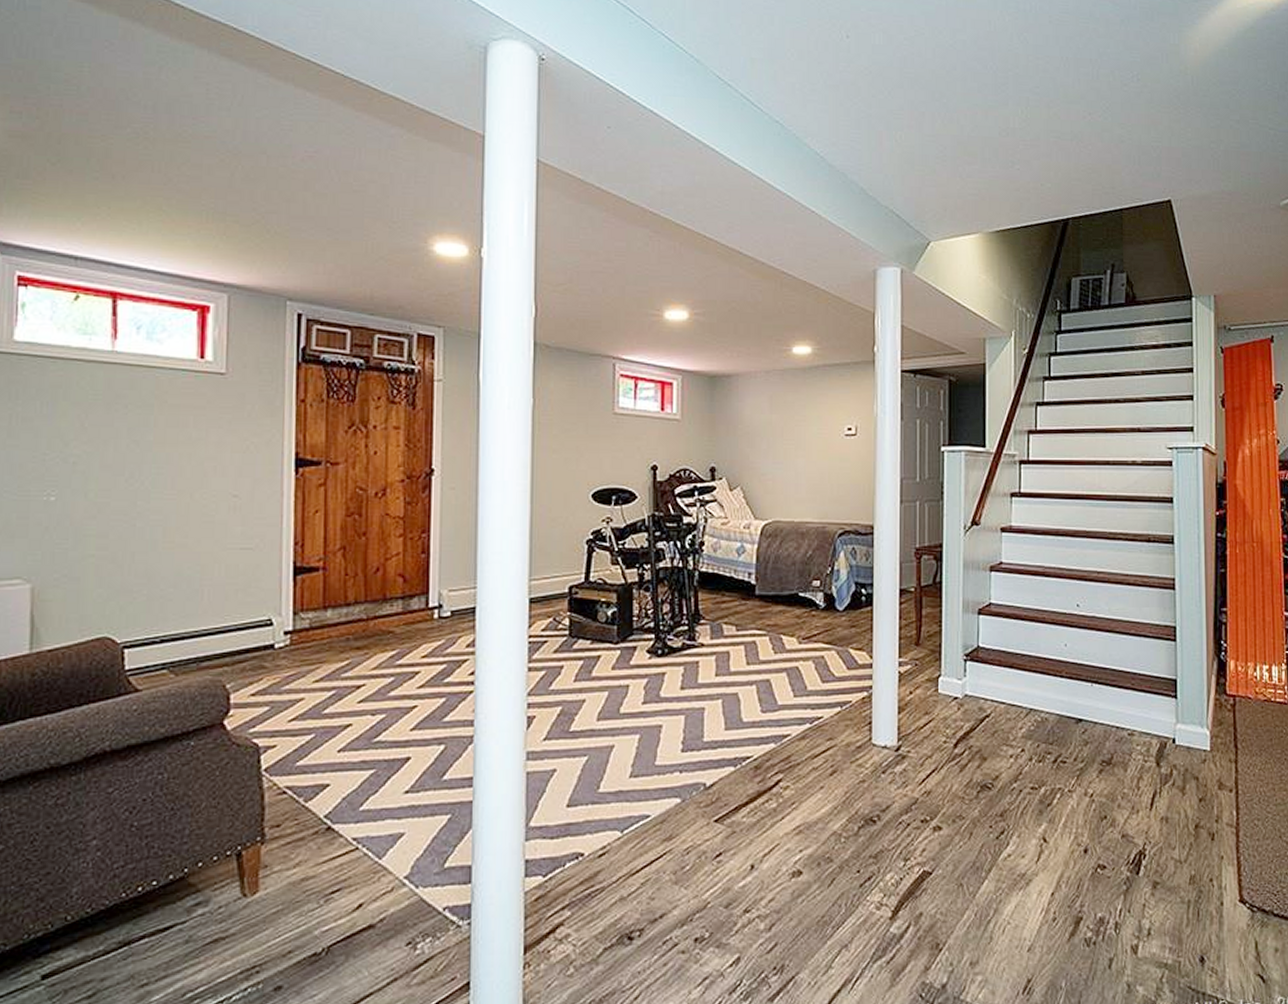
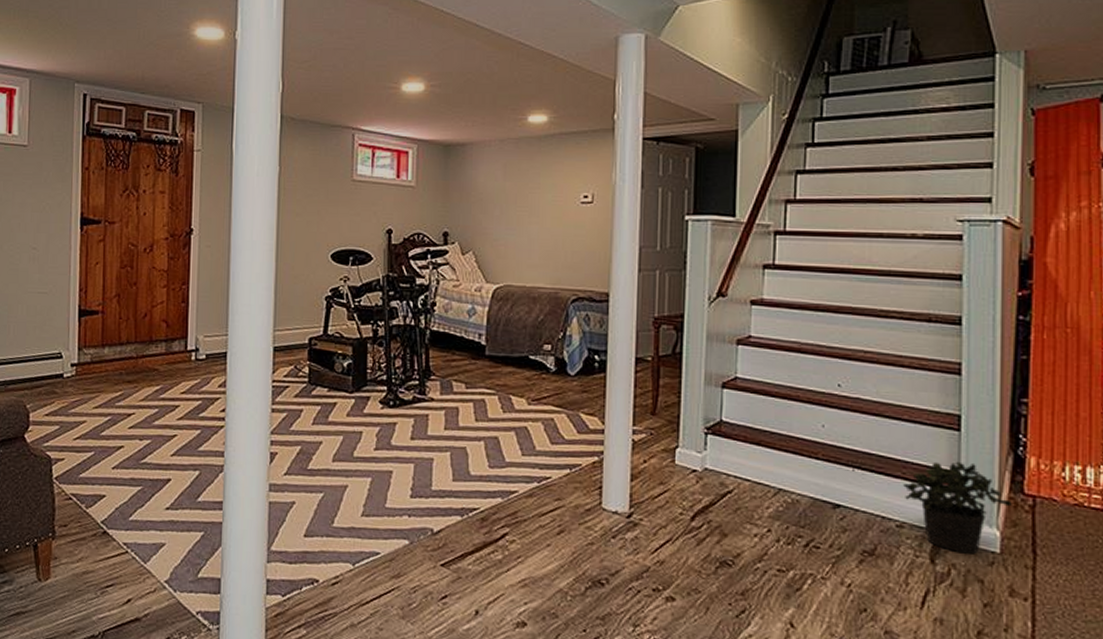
potted plant: none [1133,669,1218,754] -> present [903,461,1012,554]

